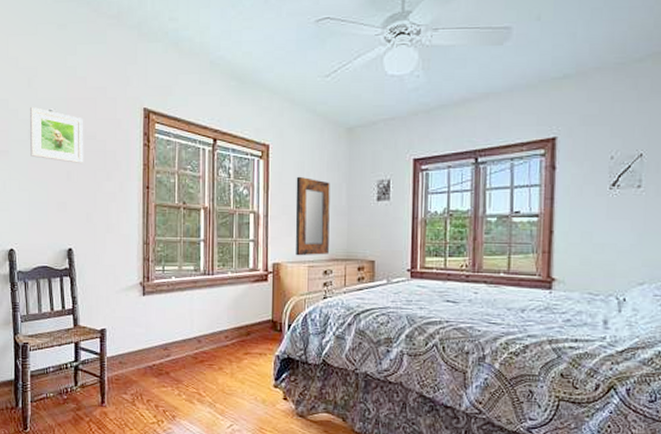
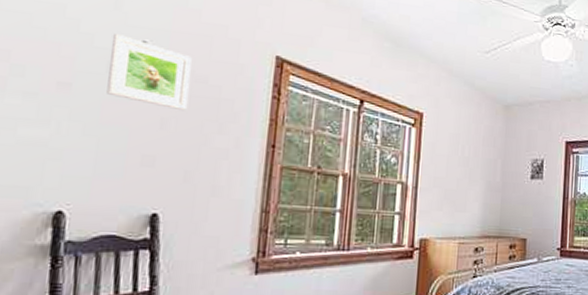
home mirror: present [295,176,330,256] -> none [446,148,485,232]

